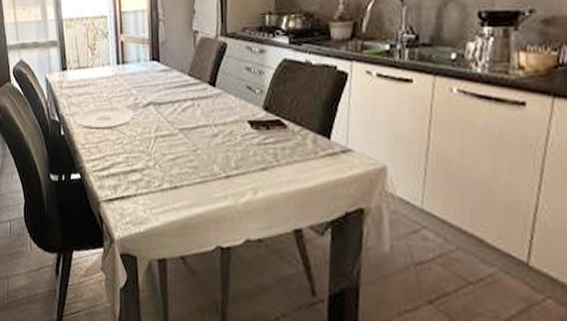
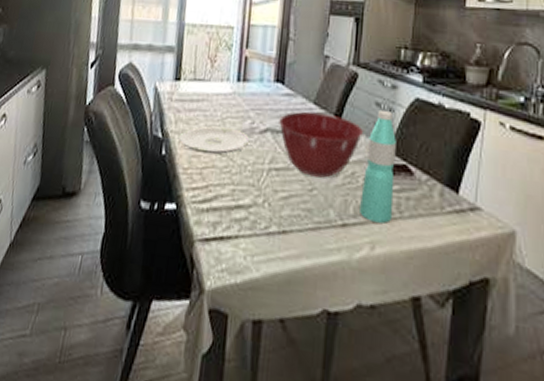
mixing bowl: none [159,83,237,139] -> present [279,111,363,178]
water bottle: none [240,74,271,171] -> present [360,111,396,223]

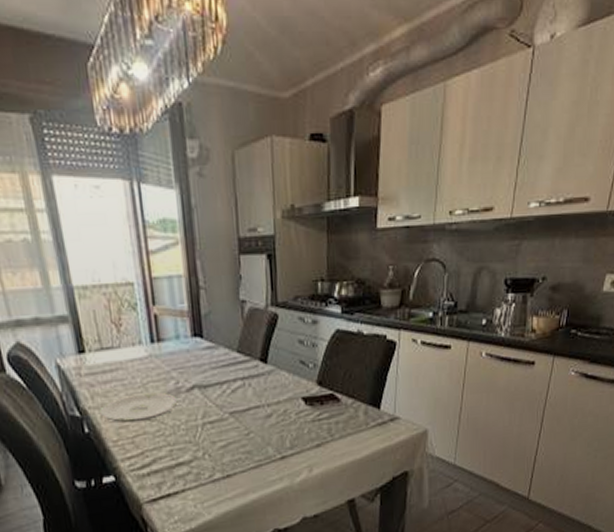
mixing bowl: present [279,111,363,178] -> none [204,360,290,422]
water bottle: present [360,111,396,223] -> none [295,347,325,449]

